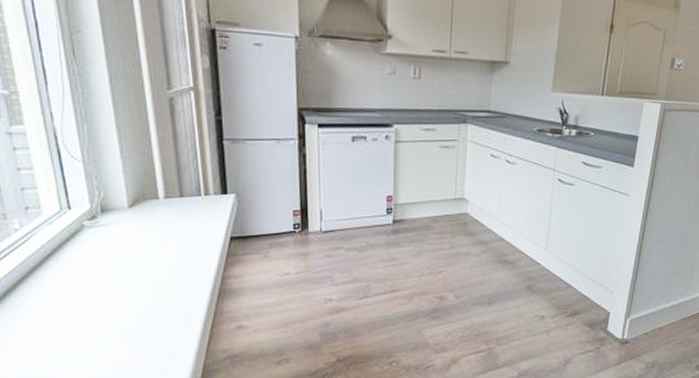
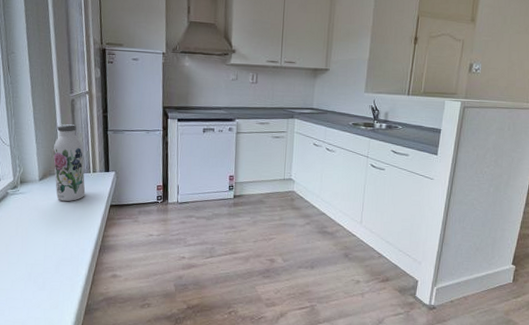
water bottle: none [147,131,196,235] -> present [53,124,86,202]

